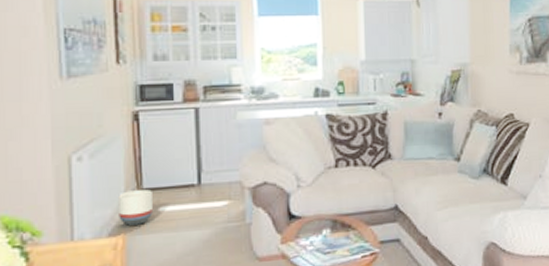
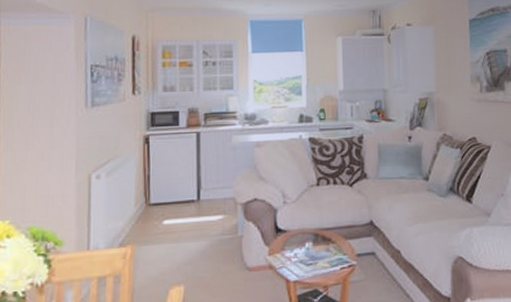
planter: present [118,189,153,226] -> none [129,204,158,237]

